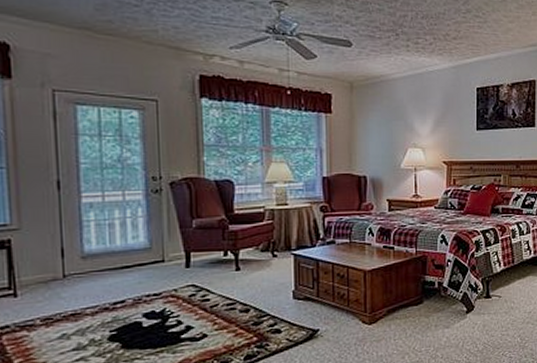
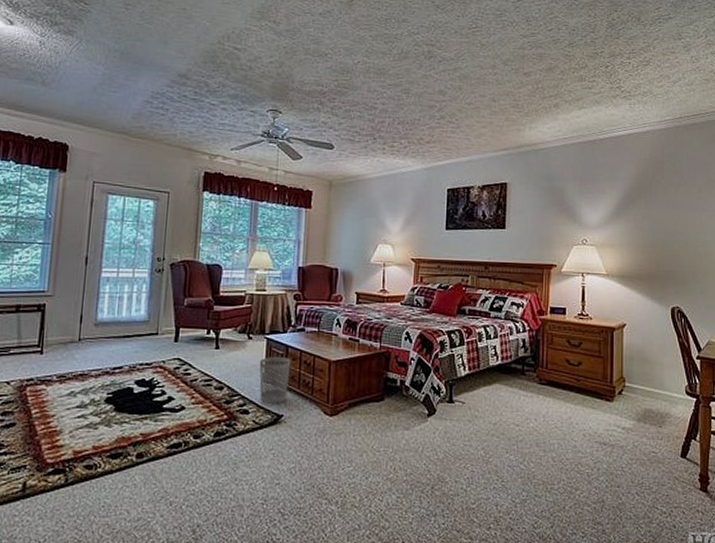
wastebasket: none [287,271,323,321] -> present [259,356,291,404]

